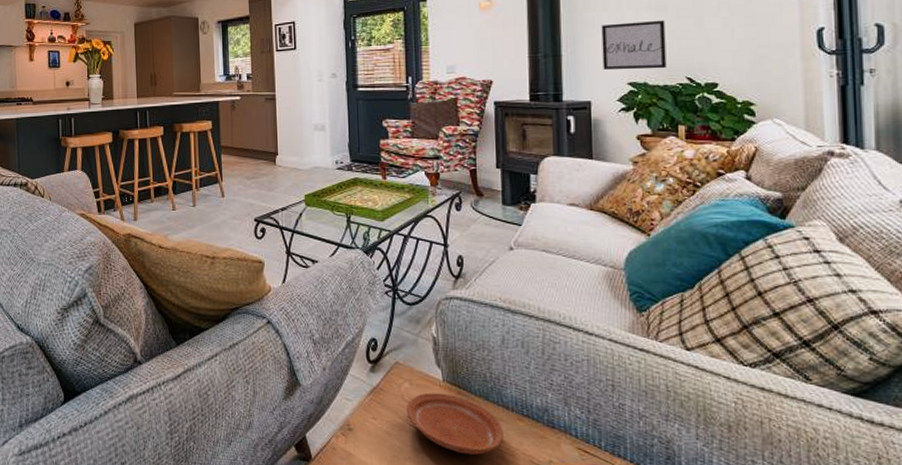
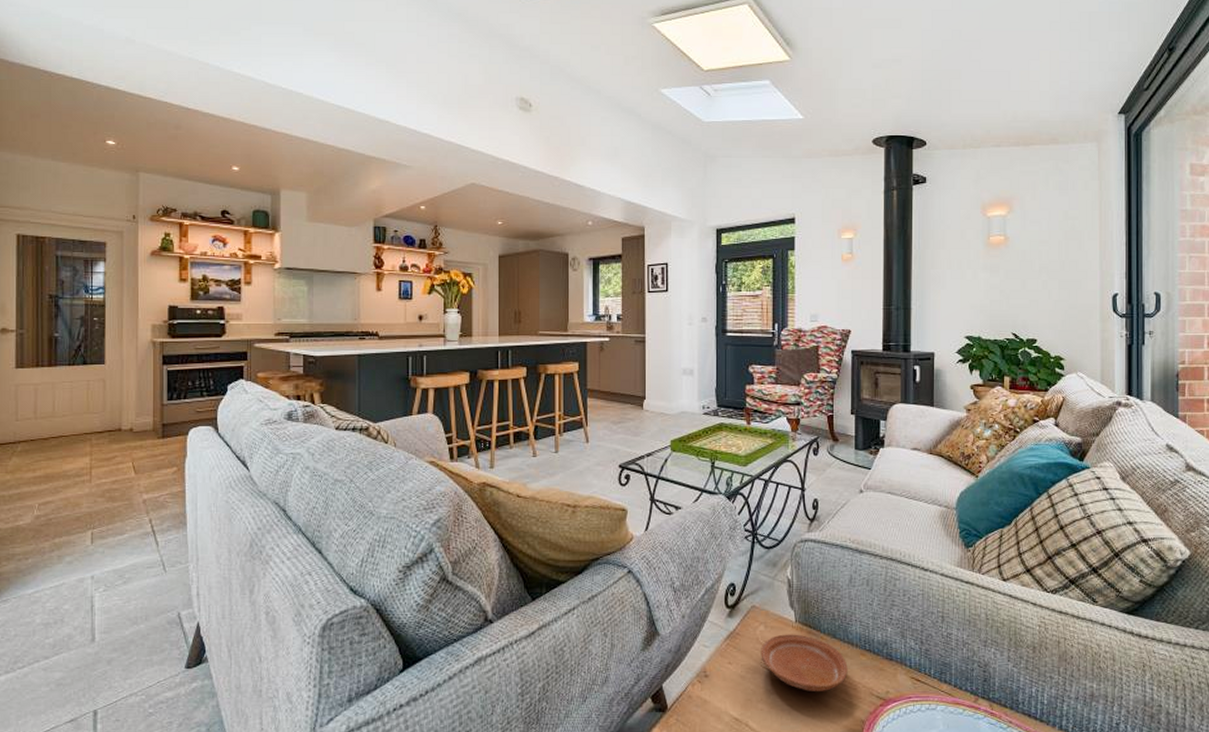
wall art: present [601,20,667,70] -> none [945,280,997,325]

